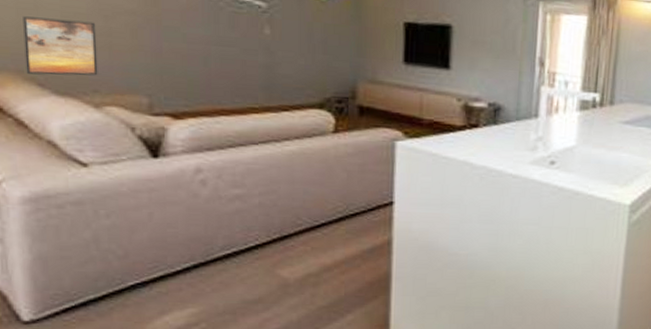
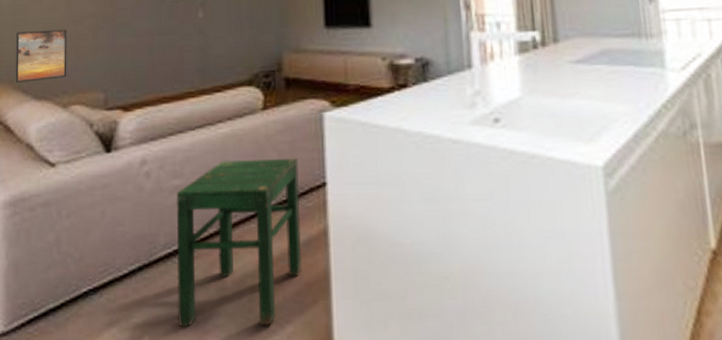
stool: none [236,175,367,317] -> present [176,159,302,328]

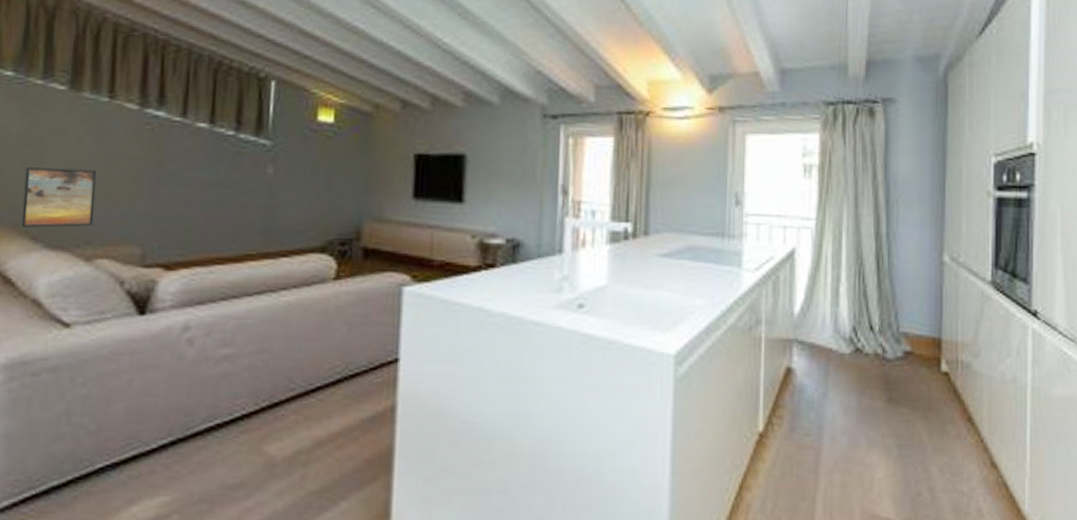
stool: present [176,159,302,328] -> none [215,330,370,506]

